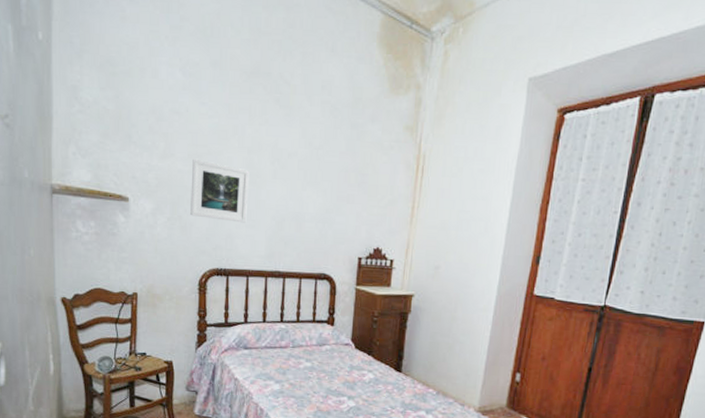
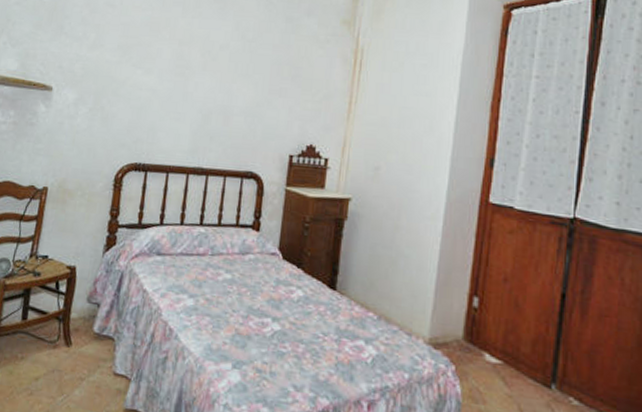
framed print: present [190,158,249,223] -> none [113,49,179,115]

